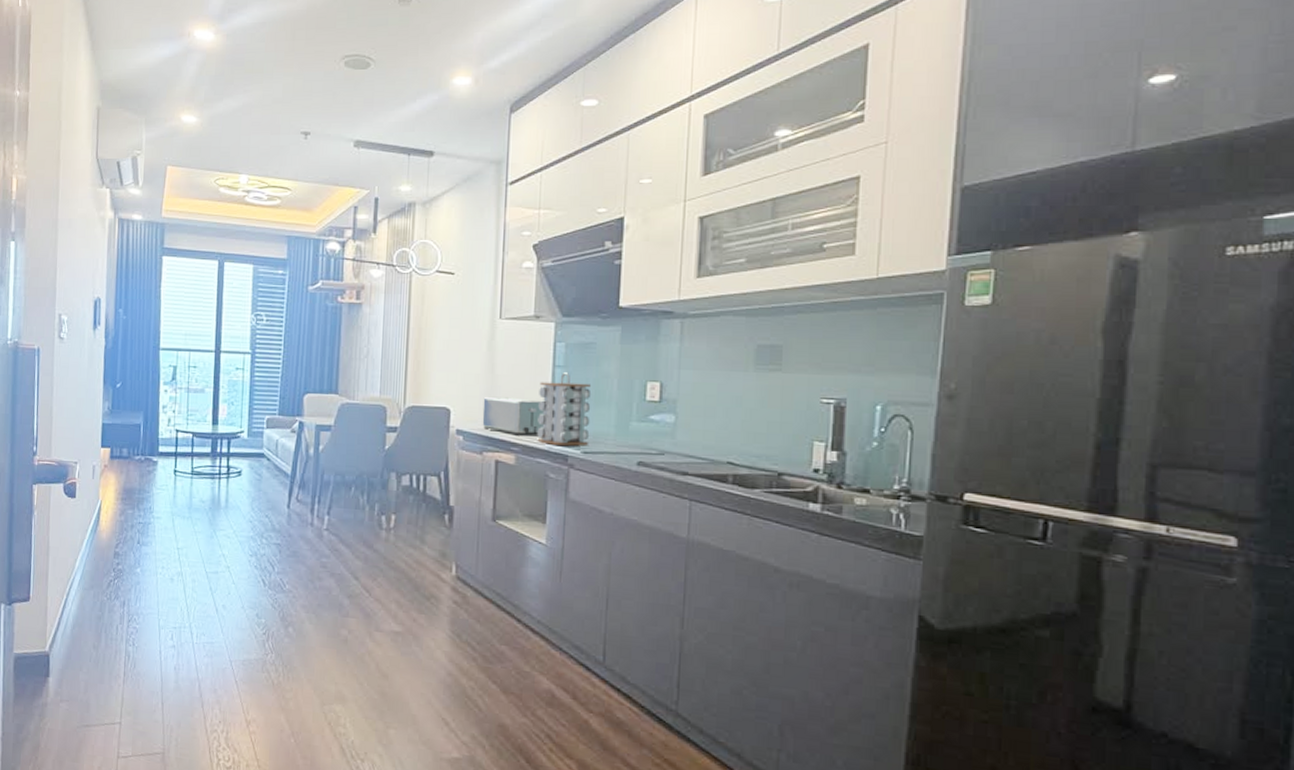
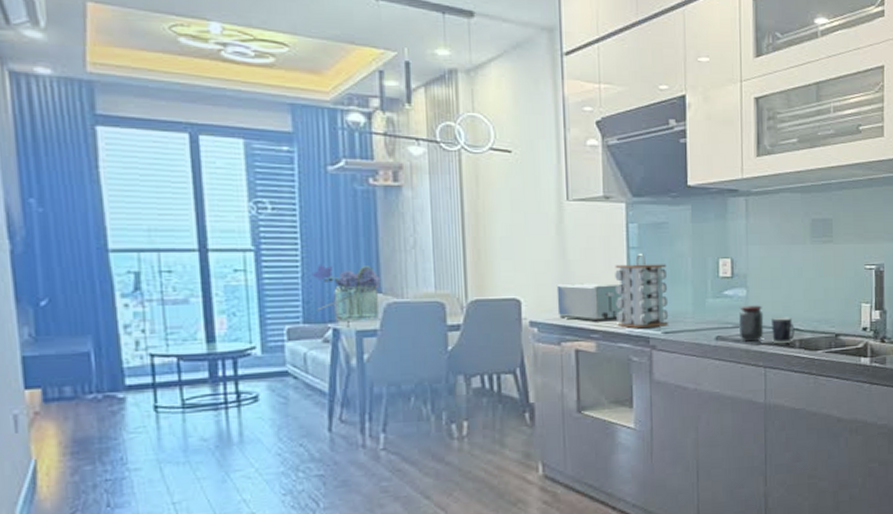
flower bouquet: none [288,367,338,422] -> present [311,265,380,328]
jar: none [664,432,693,471] -> present [739,305,764,342]
mug: none [700,447,728,478] -> present [770,316,795,344]

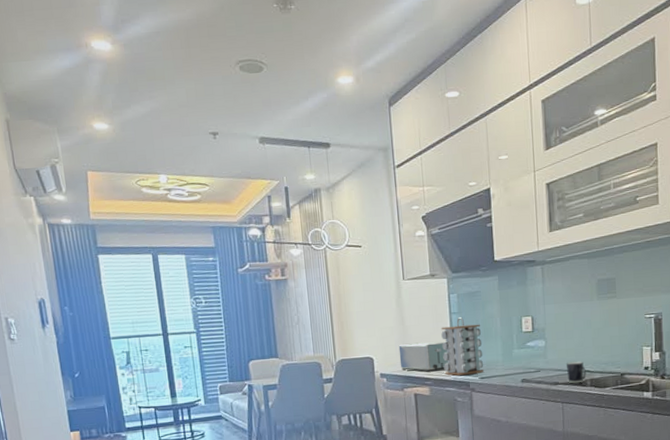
flower bouquet: present [311,265,380,328] -> none [232,338,277,384]
jar: present [739,305,764,342] -> none [540,353,561,383]

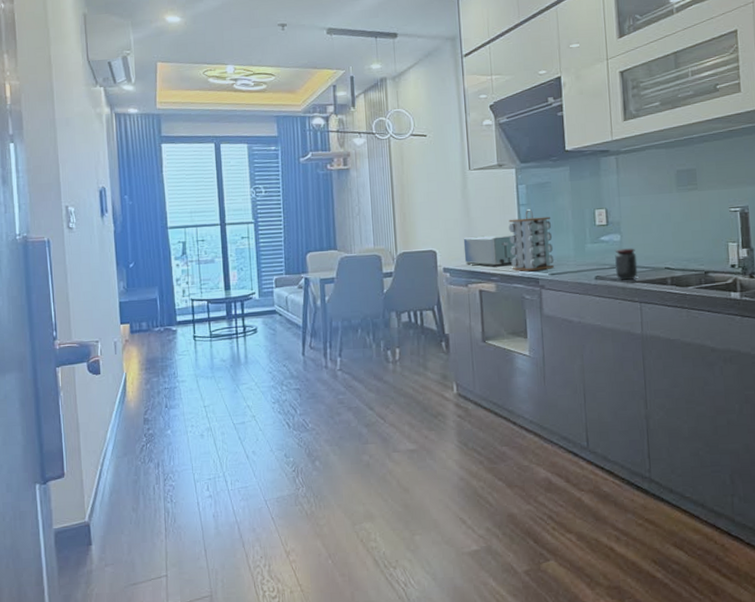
jar: none [540,353,561,383] -> present [615,248,638,280]
mug: present [566,361,586,384] -> none [643,257,667,282]

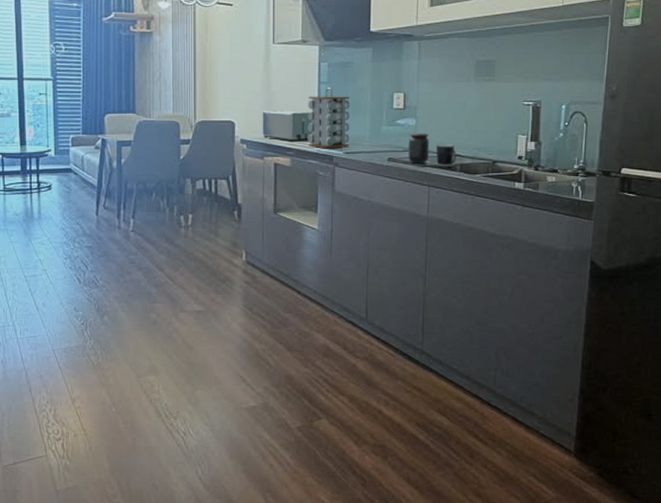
mug: none [643,257,667,282] -> present [435,144,457,167]

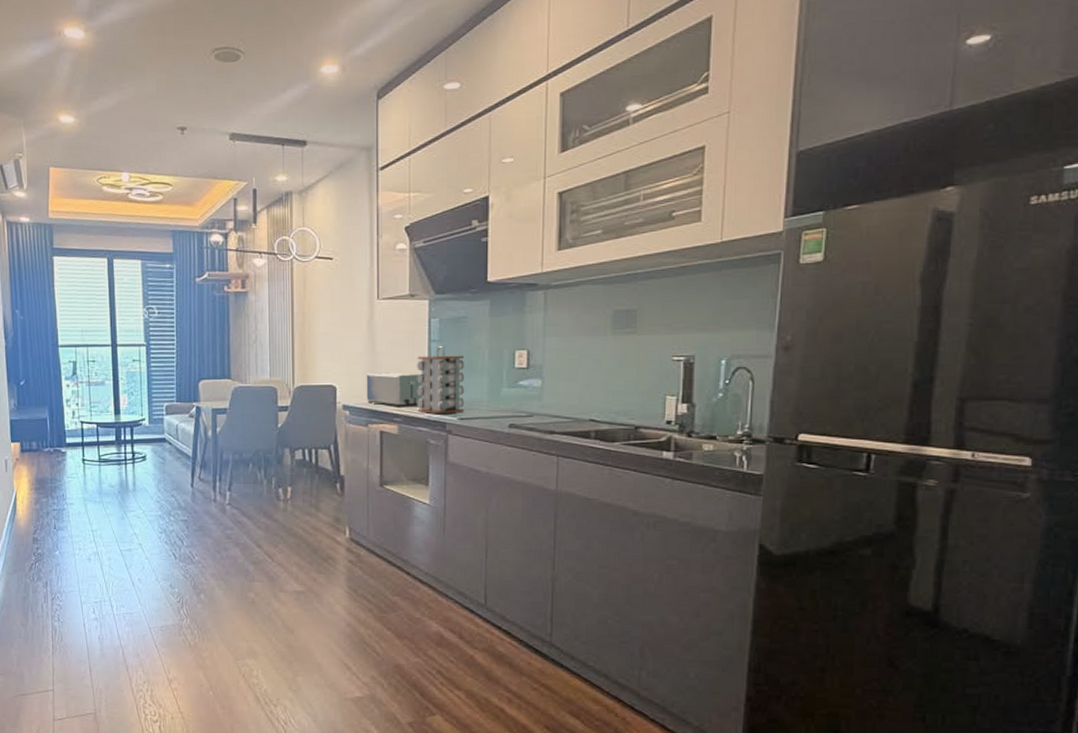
jar: present [408,133,430,164] -> none [533,395,558,430]
mug: present [435,144,457,167] -> none [565,407,591,434]

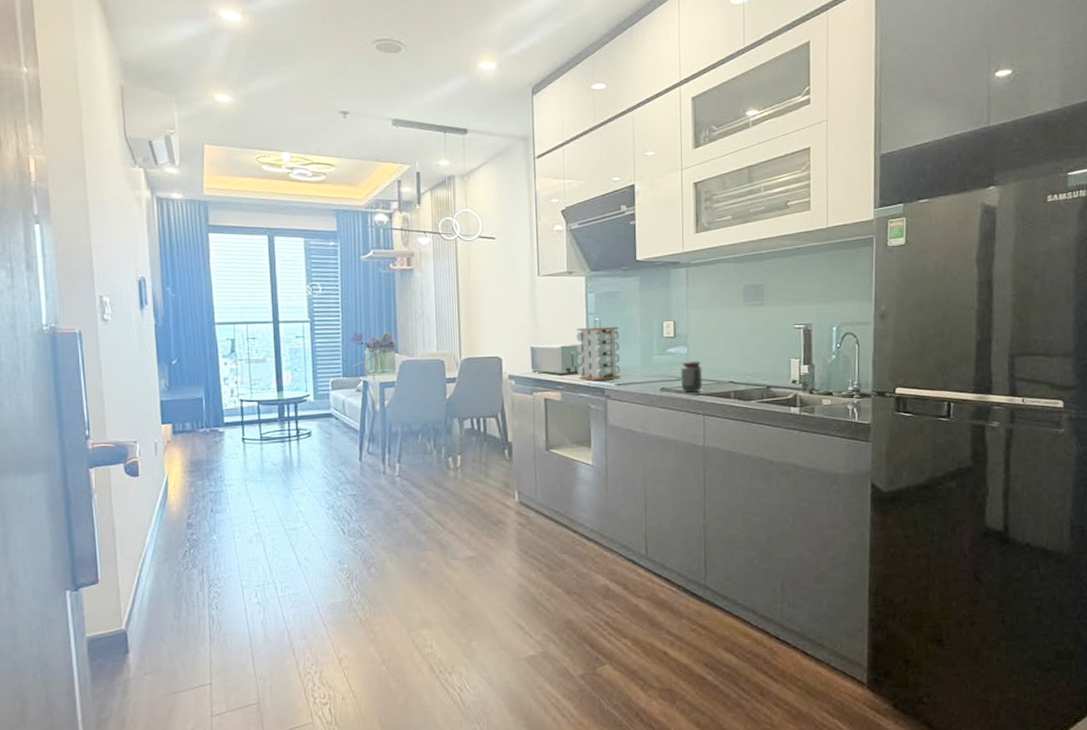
flower bouquet: none [183,356,230,406] -> present [349,332,397,380]
jar: none [533,395,558,430] -> present [681,361,703,392]

